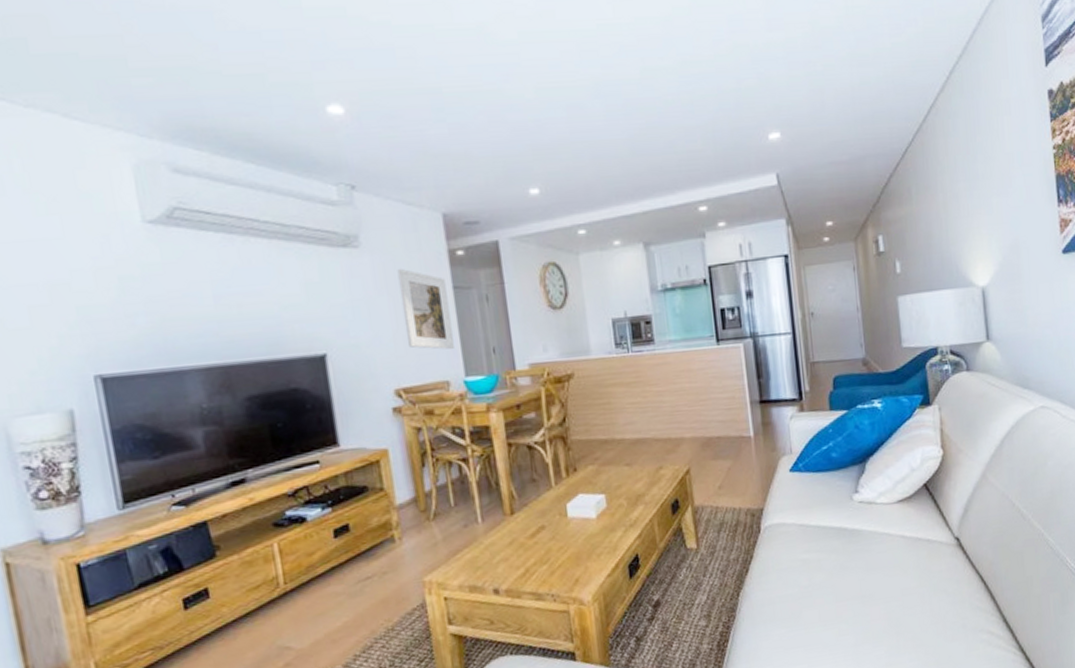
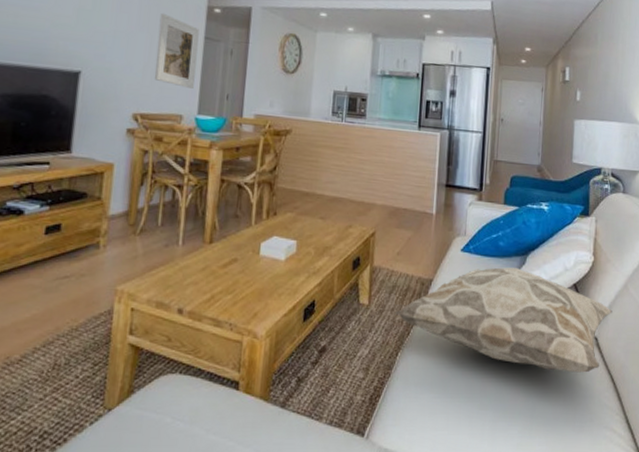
decorative pillow: none [728,478,972,582] -> present [395,267,612,373]

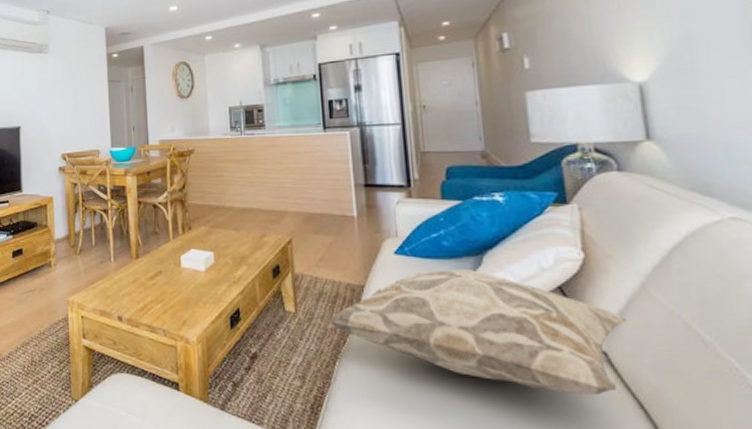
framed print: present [154,12,200,88] -> none [71,67,105,126]

